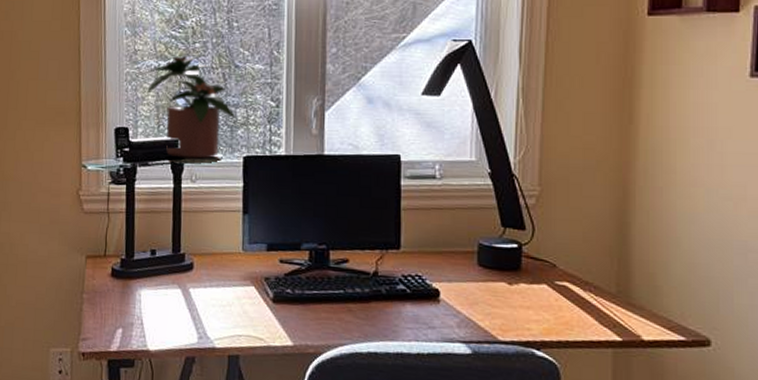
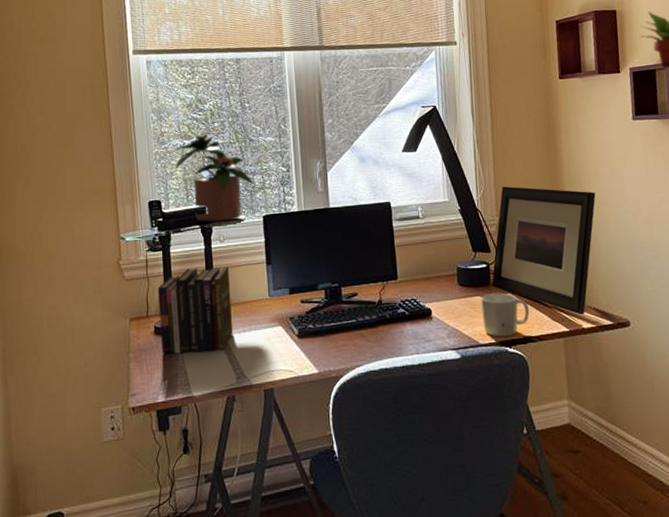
books: none [117,208,200,305] -> present [157,266,233,354]
mug: none [505,280,570,337] -> present [481,293,530,337]
picture frame: none [522,149,682,323] -> present [491,186,596,315]

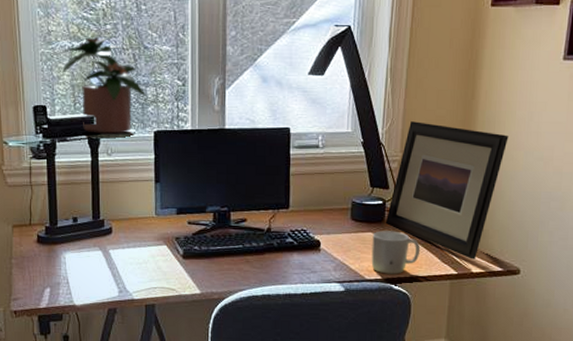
books: present [157,266,233,354] -> none [41,179,118,265]

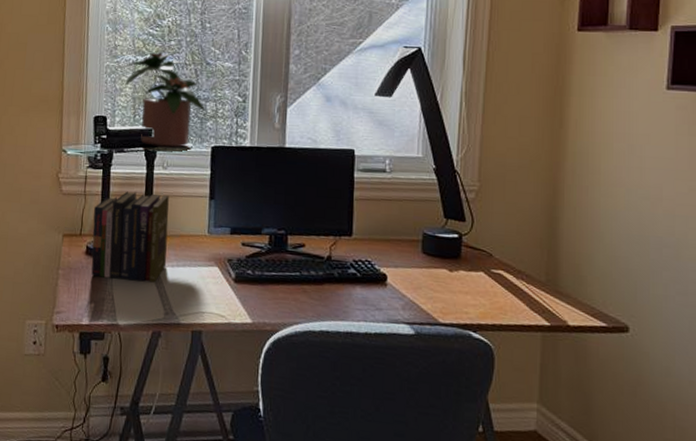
books: none [41,179,118,265] -> present [91,191,169,283]
mug: present [371,230,421,274] -> none [446,268,505,320]
picture frame: present [385,121,509,259] -> none [462,149,606,310]

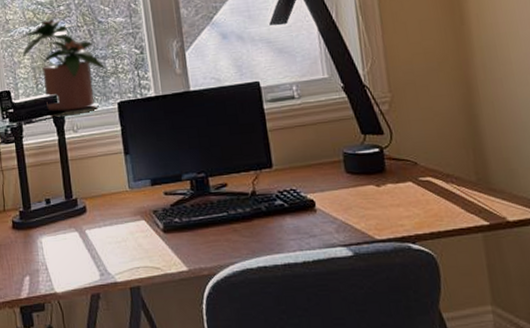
books: present [91,191,169,283] -> none [12,157,94,250]

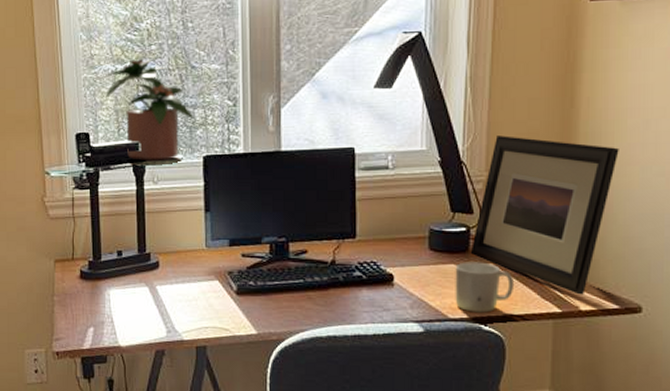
mug: none [374,180,437,232] -> present [455,262,515,313]
picture frame: none [387,57,517,206] -> present [470,135,619,295]

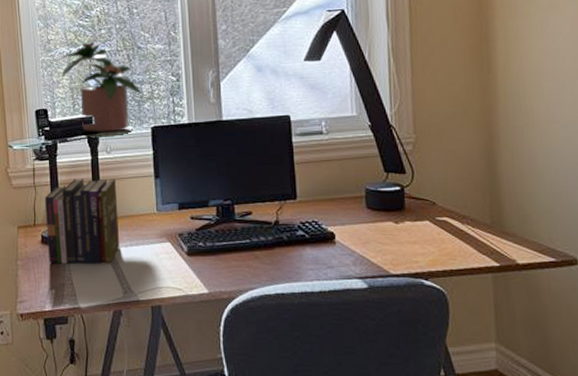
books: none [84,210,165,302] -> present [44,178,120,264]
mug: present [455,262,515,313] -> none [393,219,452,268]
picture frame: present [470,135,619,295] -> none [406,100,539,249]

